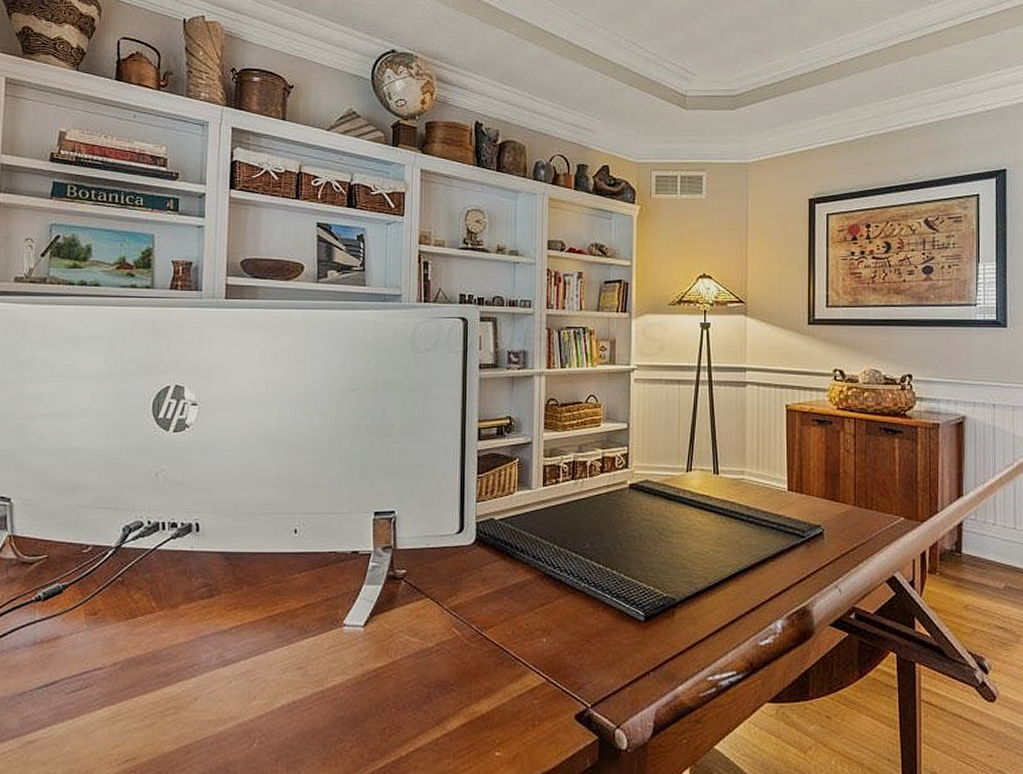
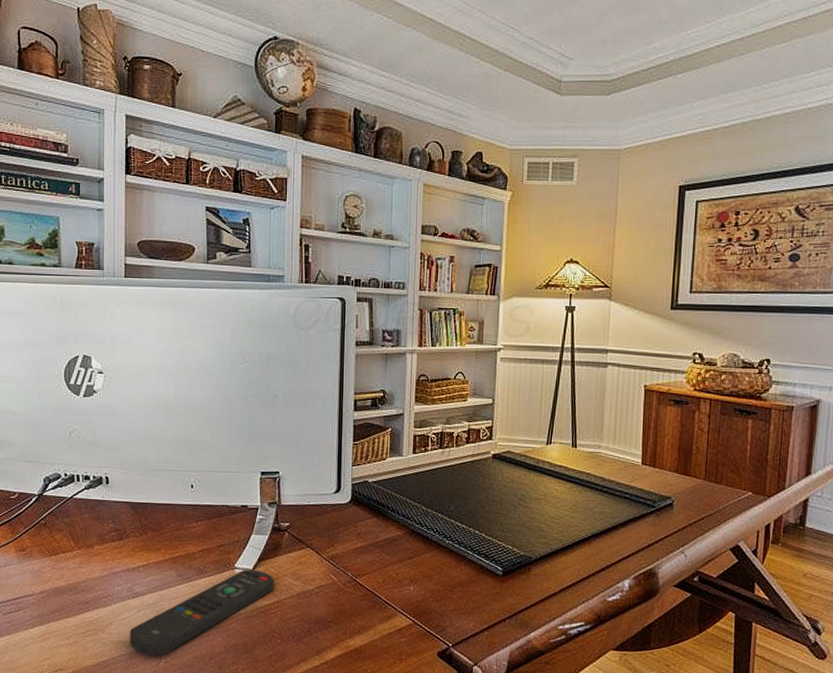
remote control: none [218,626,388,737] -> present [130,569,274,657]

